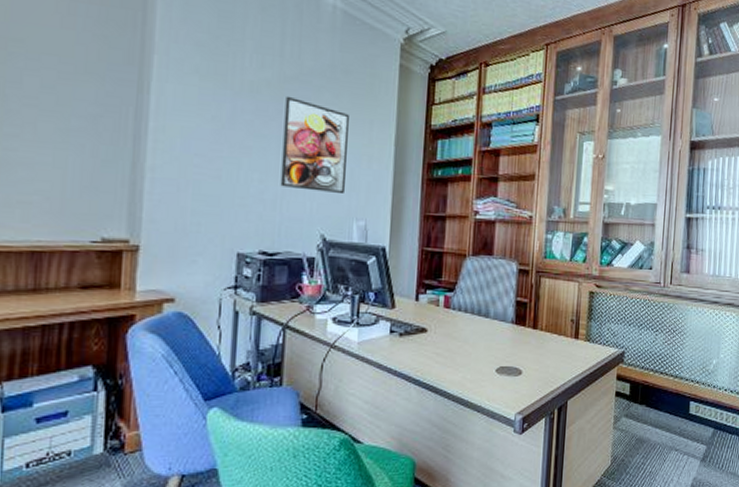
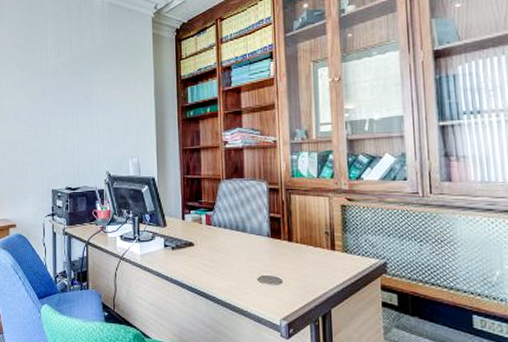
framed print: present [280,96,349,193] -> none [75,72,120,139]

